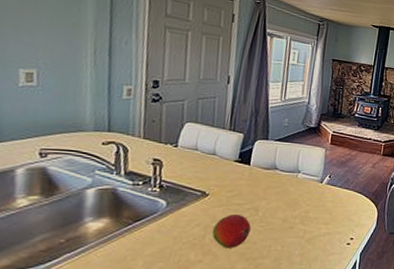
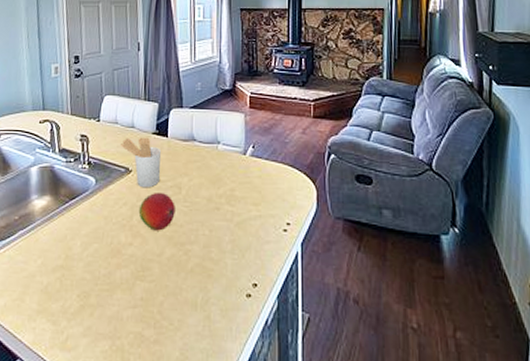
utensil holder: none [199,164,241,211] -> present [121,137,161,188]

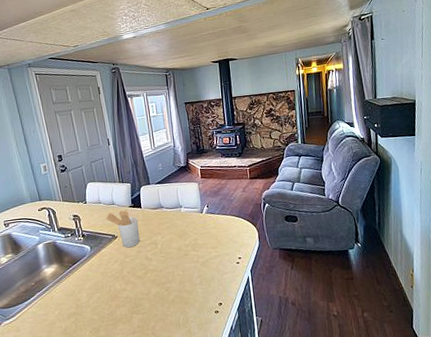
fruit: present [138,192,175,231] -> none [127,249,155,278]

